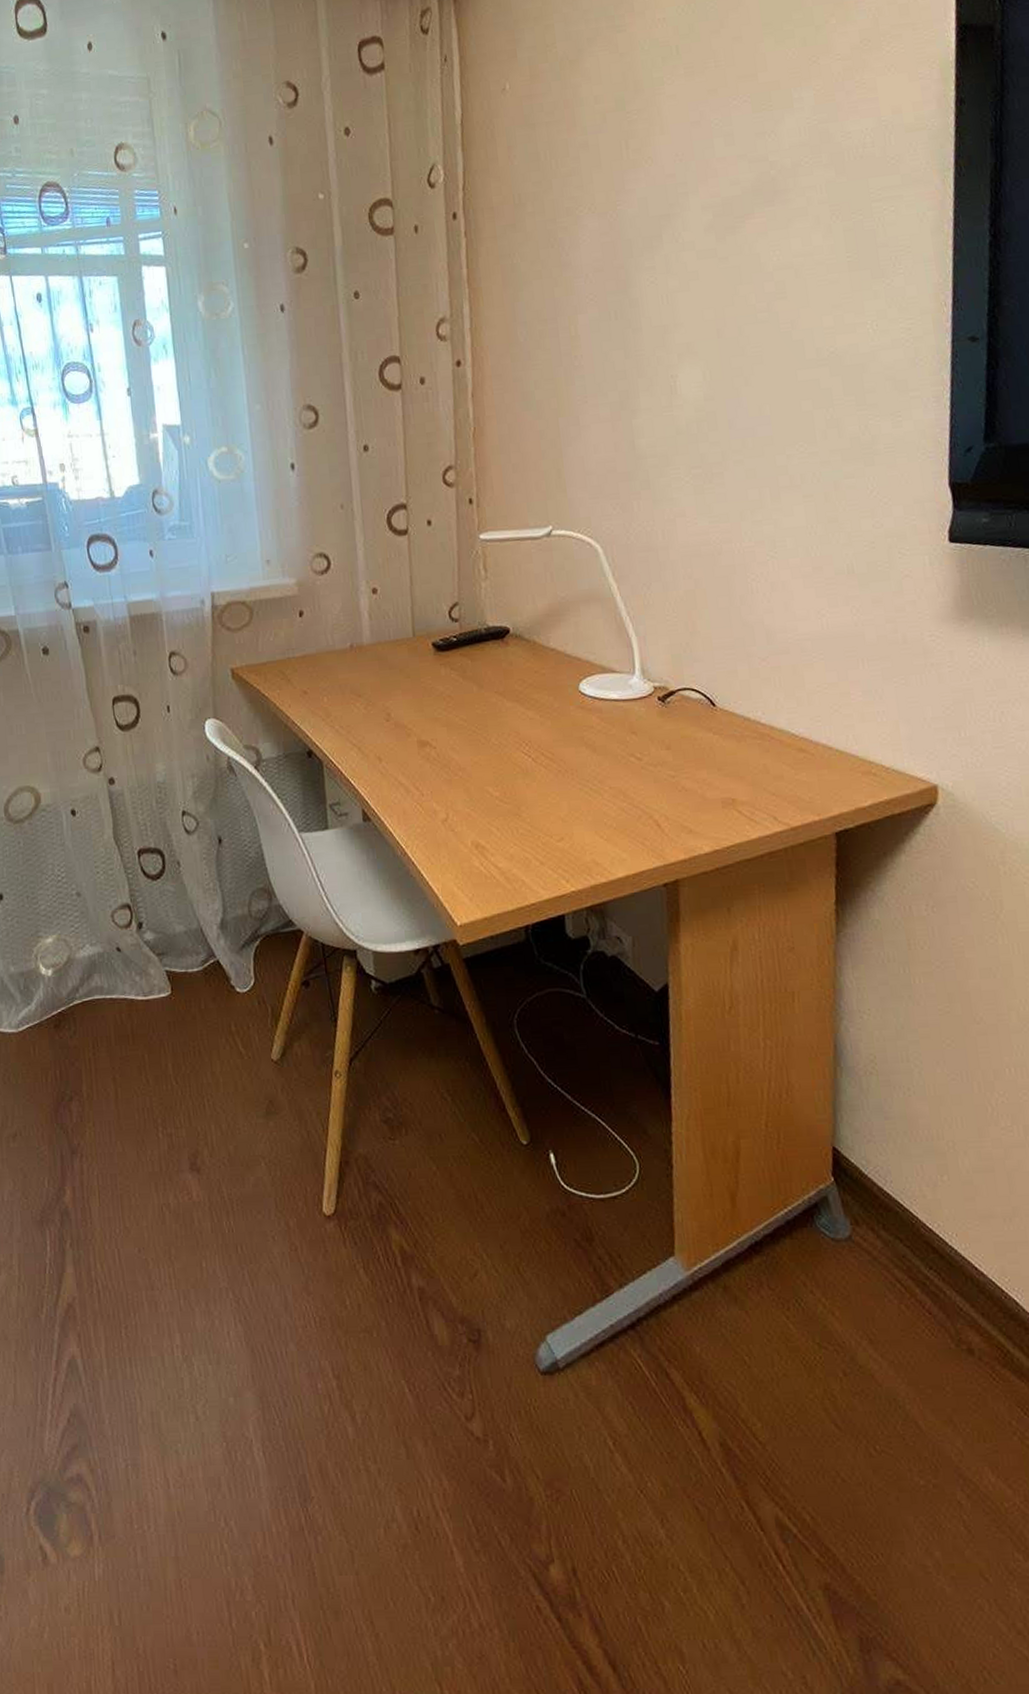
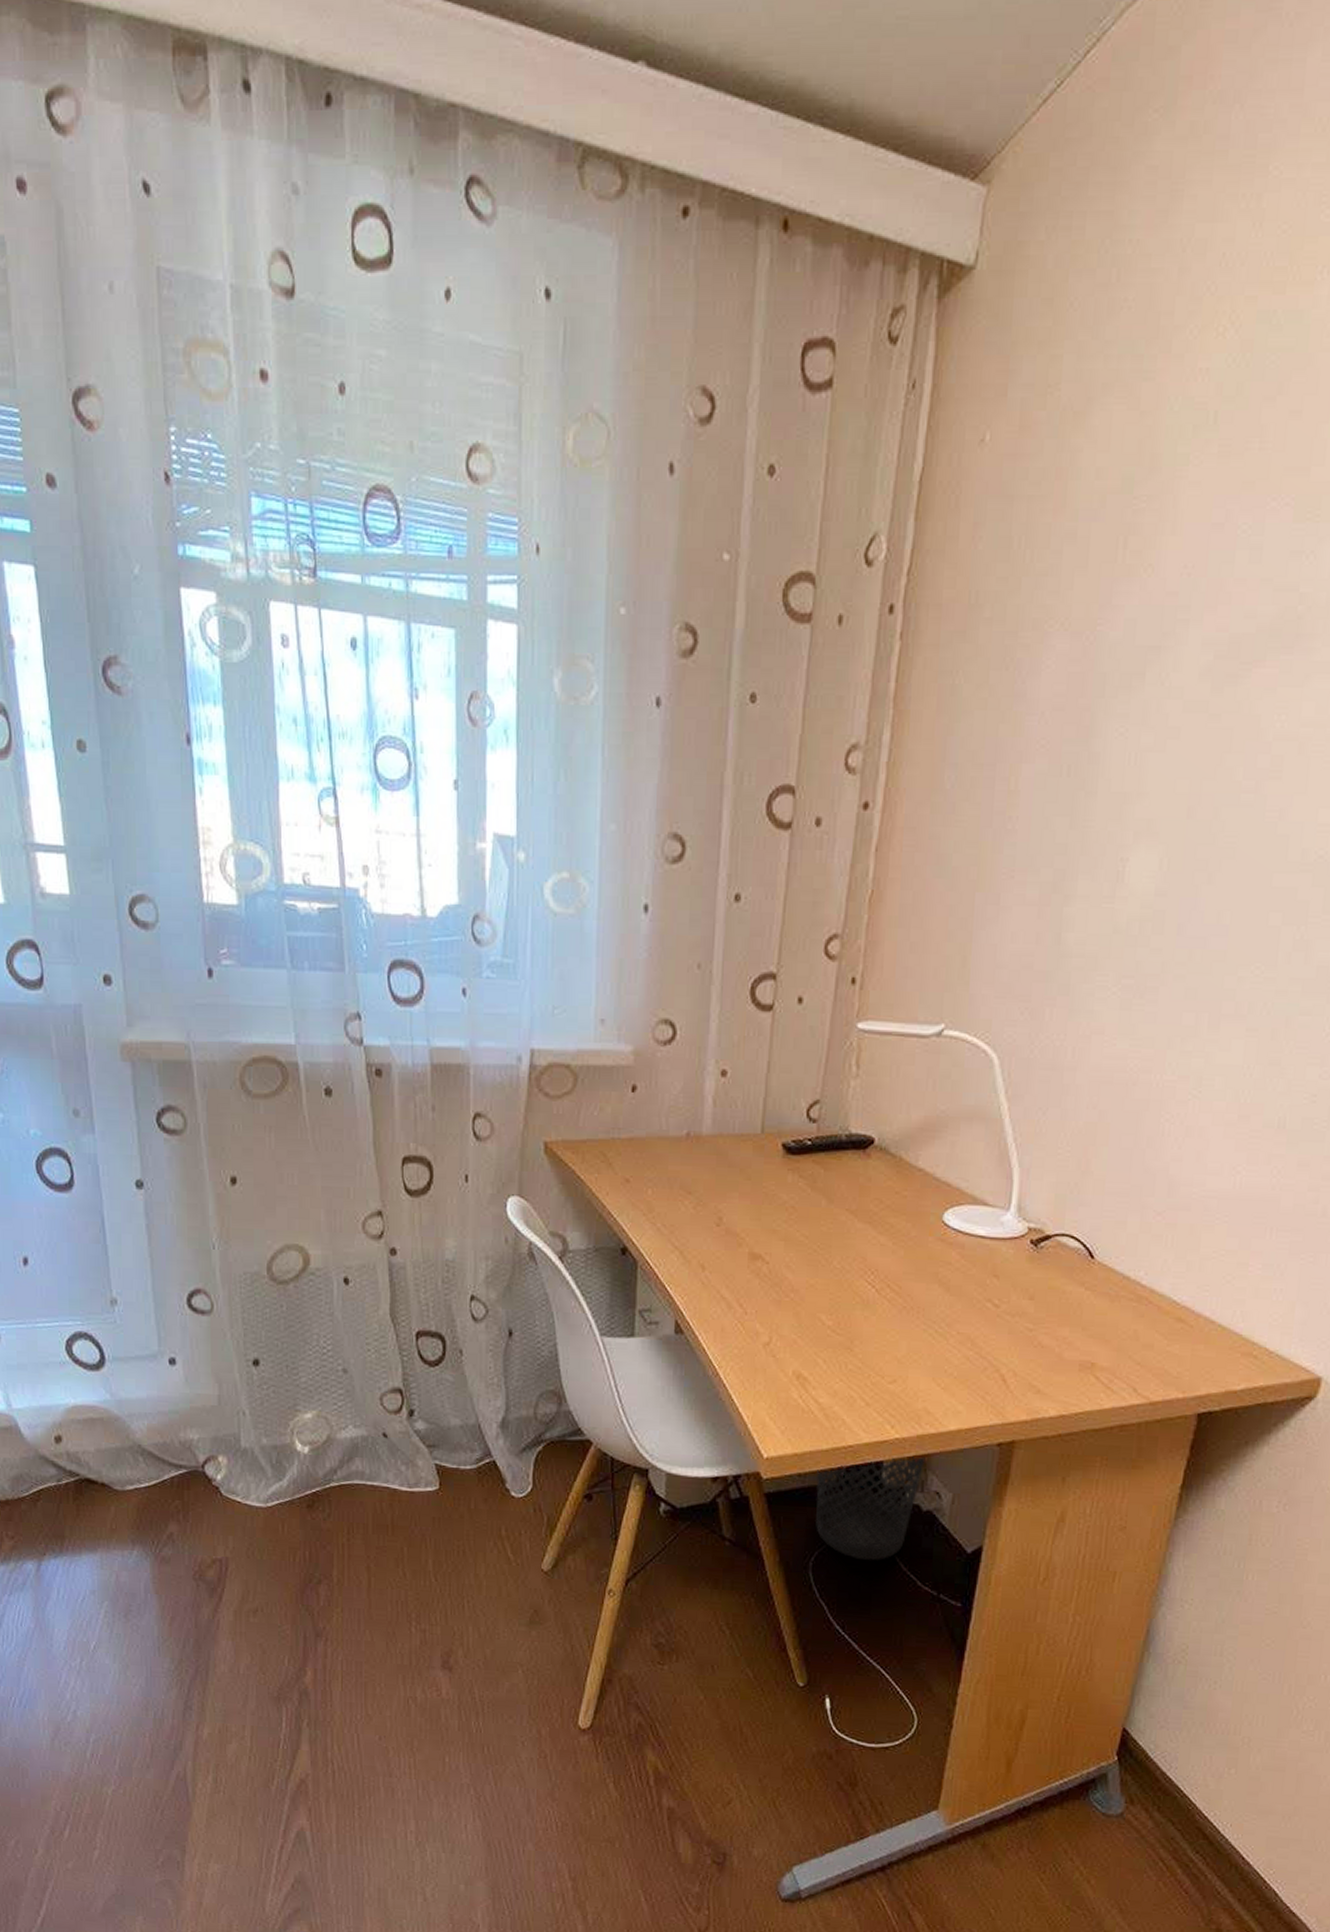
wastebasket: none [507,905,602,1012] -> present [816,1456,926,1562]

